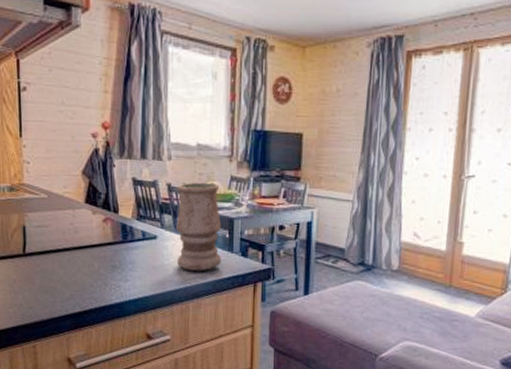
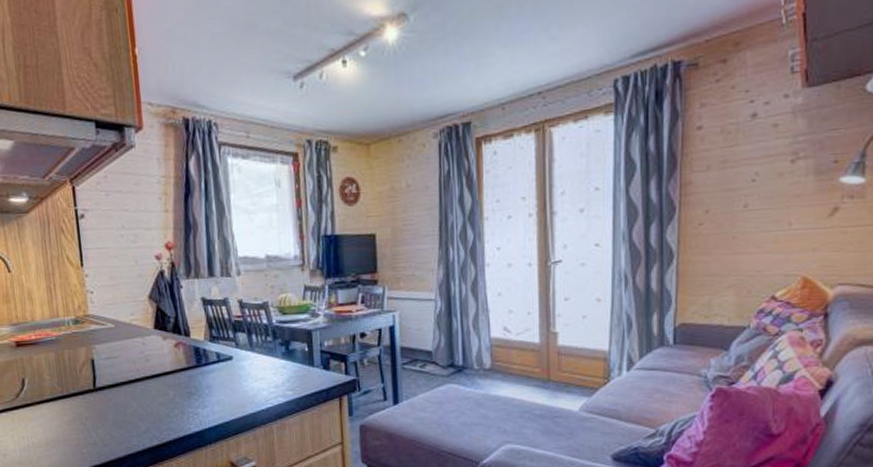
vase: present [176,182,222,271] -> none [249,294,302,390]

